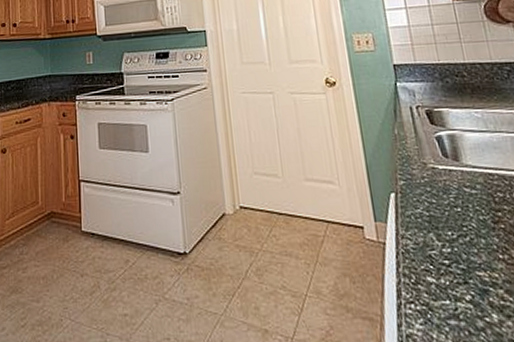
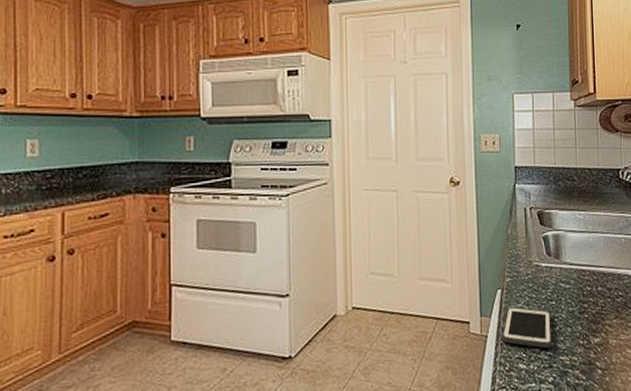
cell phone: none [402,212,464,261] -> present [503,307,552,348]

